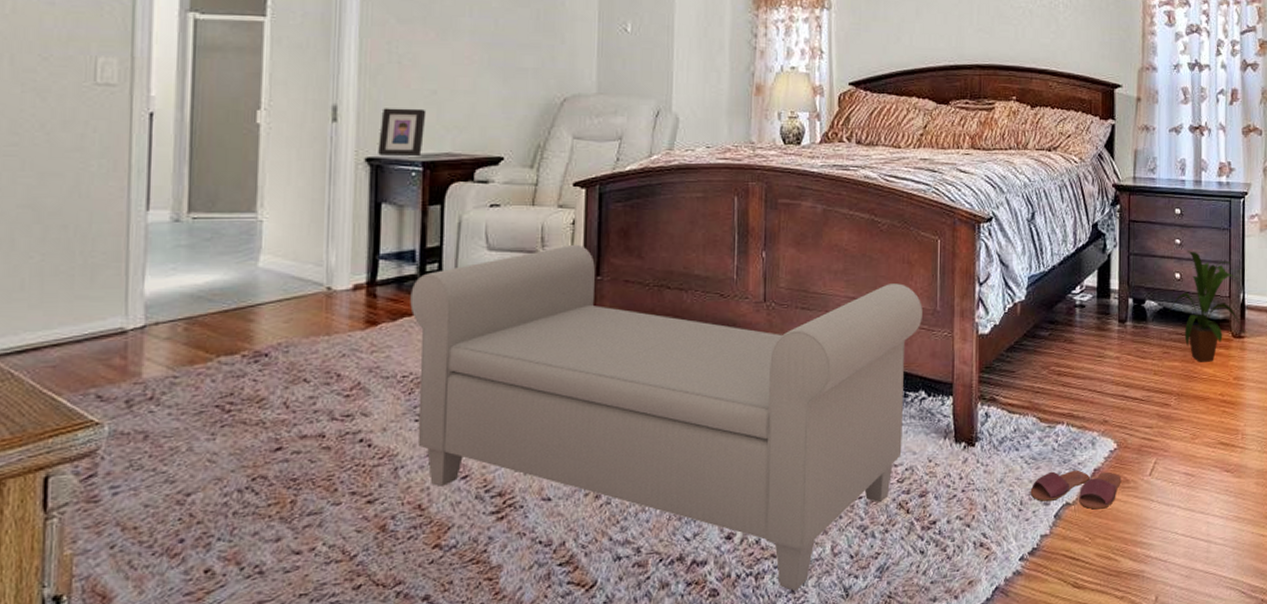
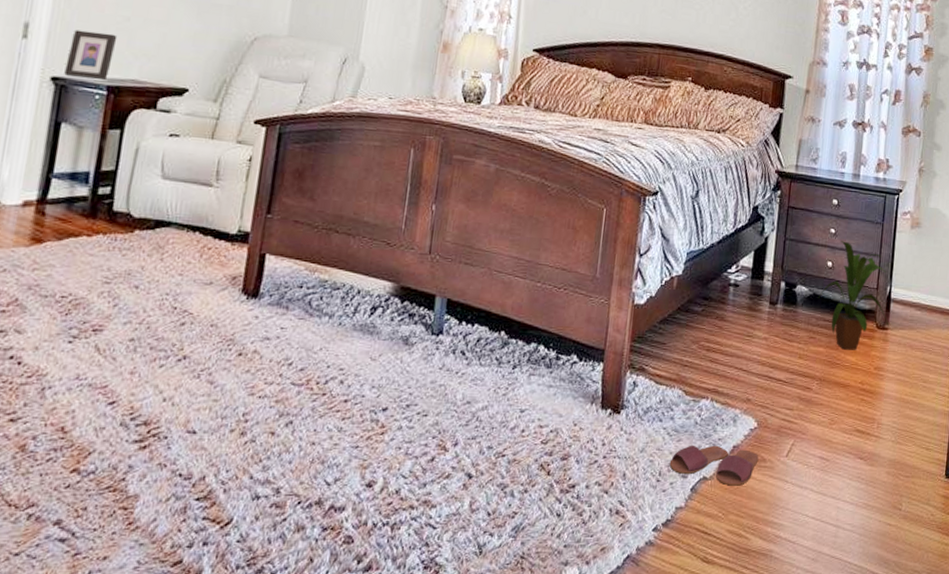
ottoman: present [410,244,923,592] -> none [68,180,583,545]

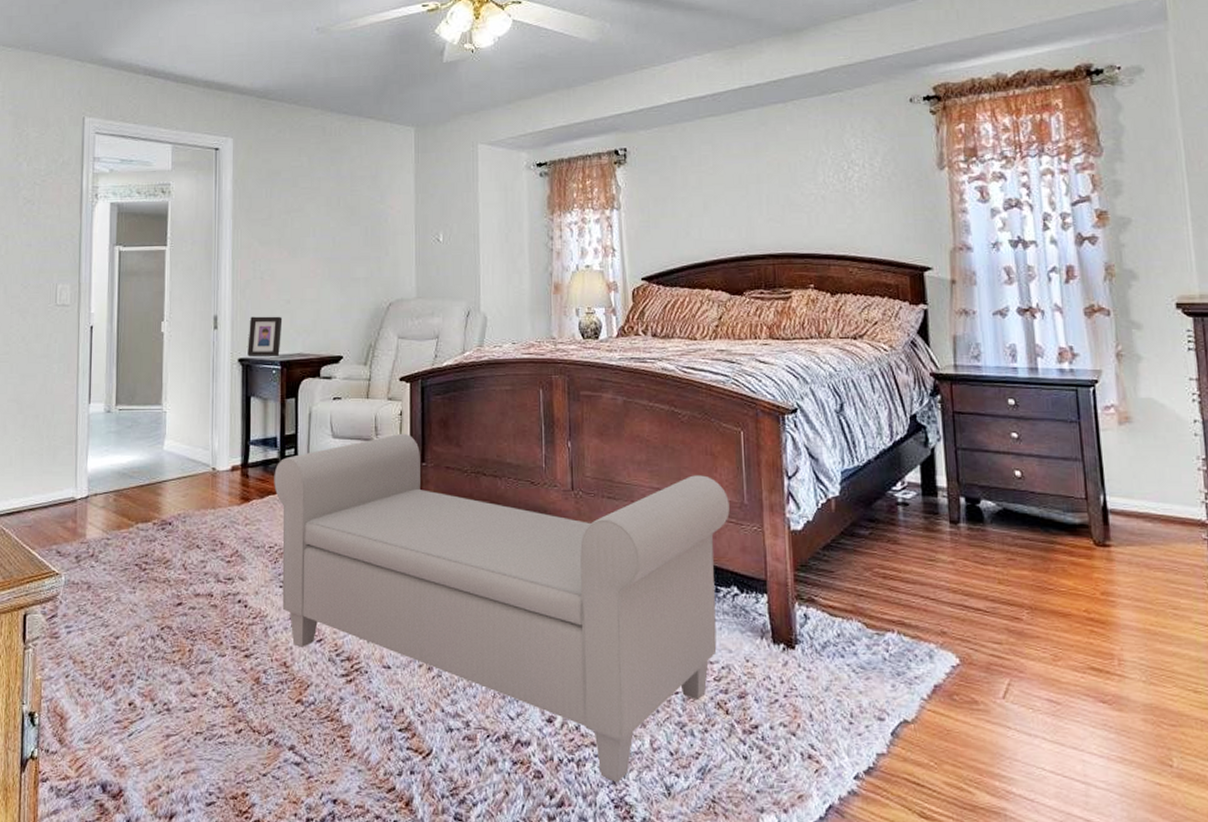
ottoman: none [68,180,583,545] -> present [274,433,730,783]
slippers: present [669,445,759,486] -> none [860,683,969,731]
house plant: present [818,241,890,350] -> none [1009,446,1113,573]

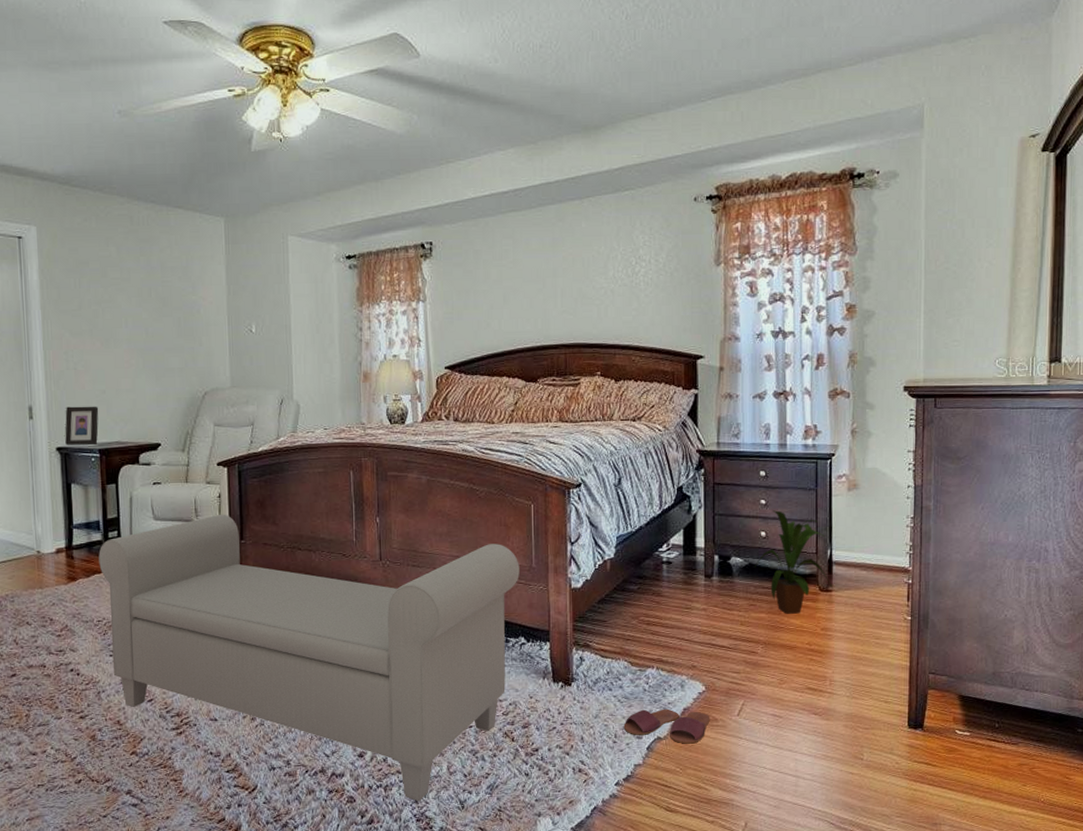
slippers: none [860,683,969,731] -> present [623,708,710,744]
house plant: none [1009,446,1113,573] -> present [754,510,834,614]

